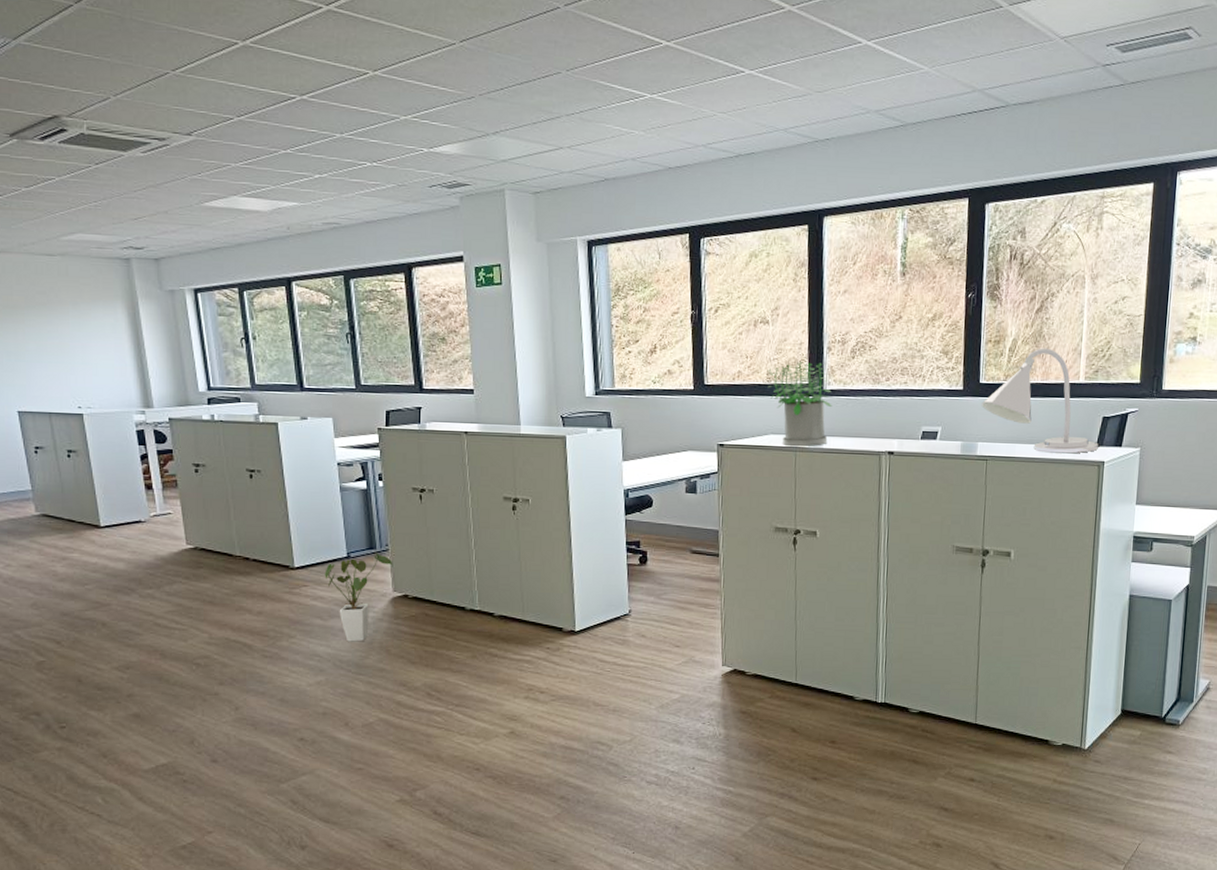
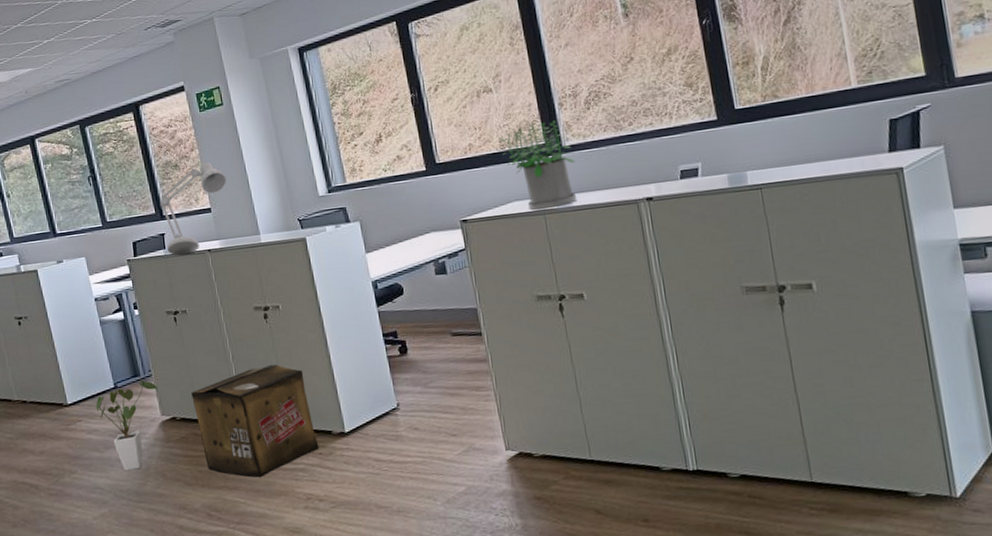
desk lamp: none [421,340,495,433] -> present [160,161,227,256]
cardboard box: none [427,556,548,663] -> present [191,364,320,478]
table lamp: present [981,348,1101,454] -> none [741,58,894,170]

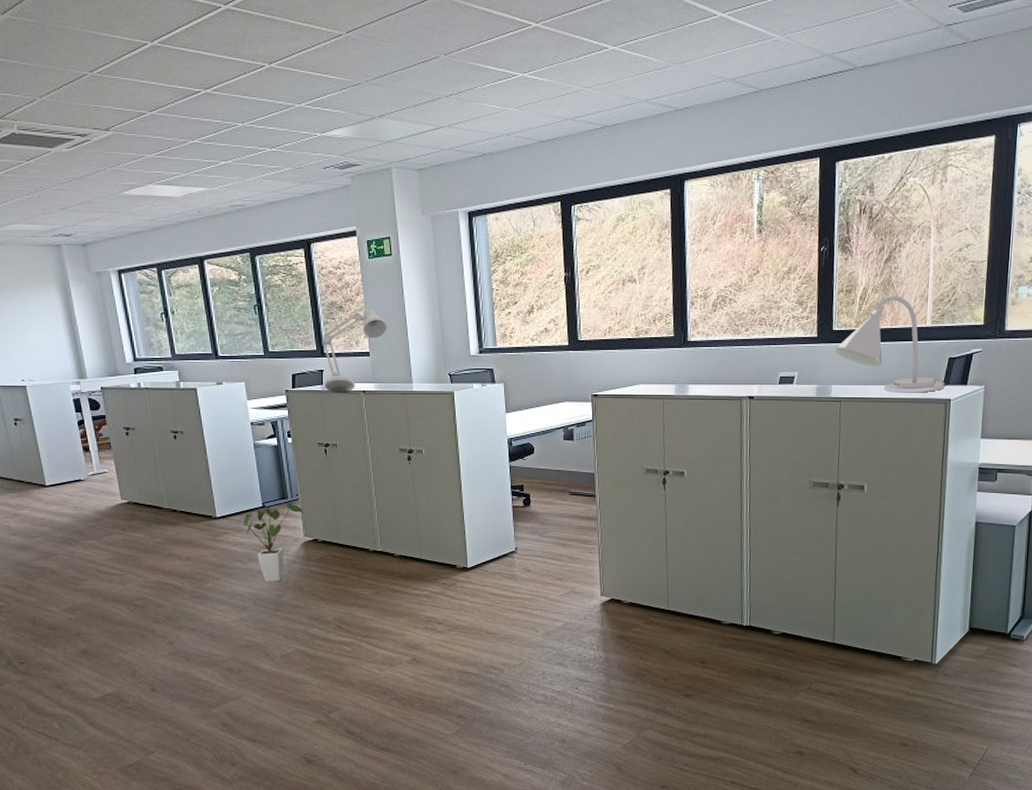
cardboard box: present [191,364,320,478] -> none [334,501,443,599]
potted plant: present [498,120,577,211] -> none [635,316,696,395]
table lamp: none [741,58,894,170] -> present [834,295,947,393]

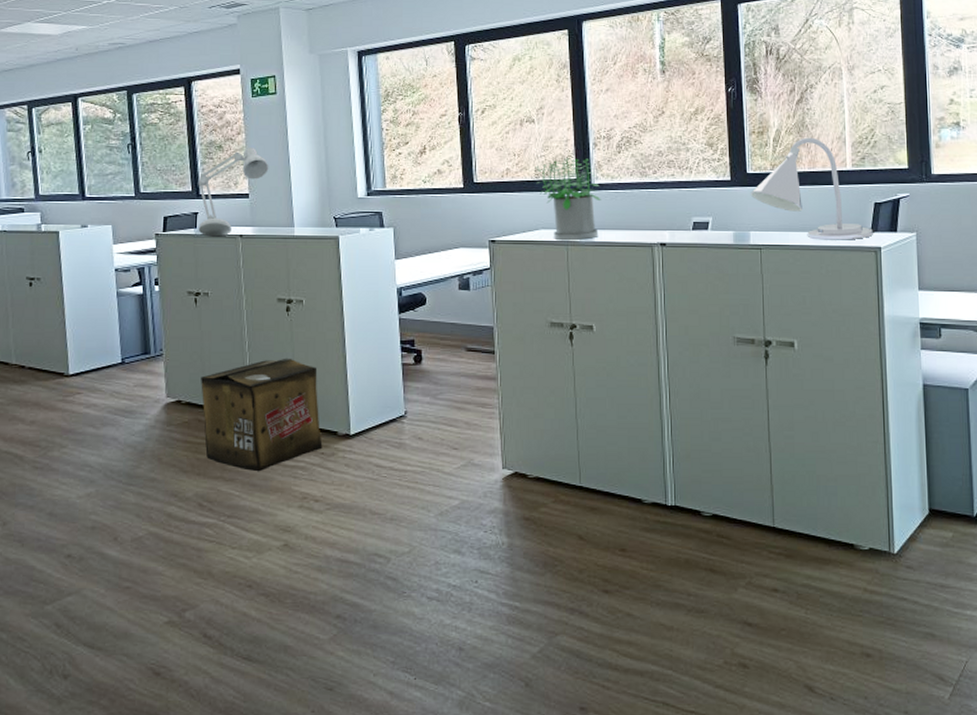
house plant: present [243,502,303,582] -> none [98,358,167,451]
cardboard box: none [334,501,443,599] -> present [201,358,323,471]
potted plant: none [635,316,696,395] -> present [535,158,601,241]

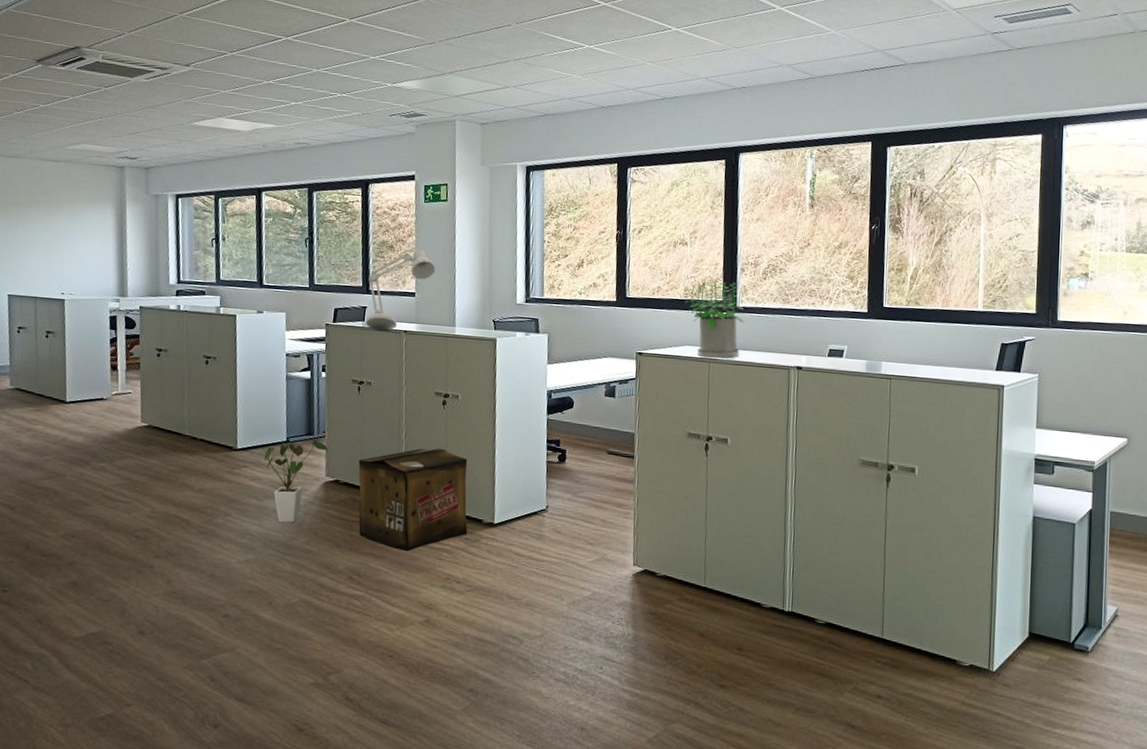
house plant: none [98,358,167,451] -> present [264,438,328,523]
table lamp: present [750,137,876,240] -> none [885,277,1000,377]

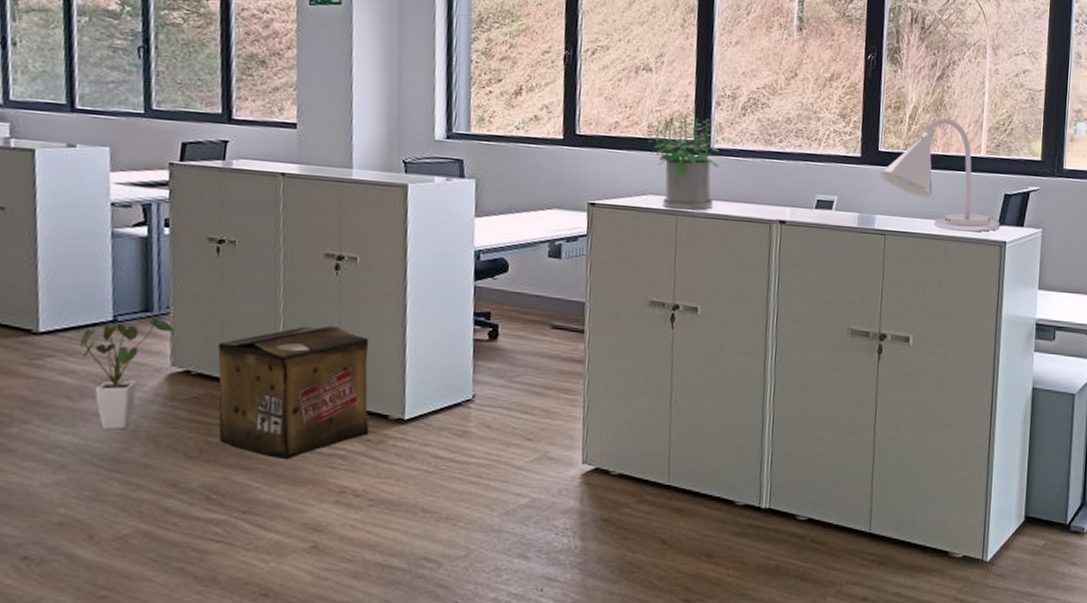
desk lamp: present [365,249,436,331] -> none [227,65,326,174]
table lamp: none [885,277,1000,377] -> present [879,117,1003,232]

